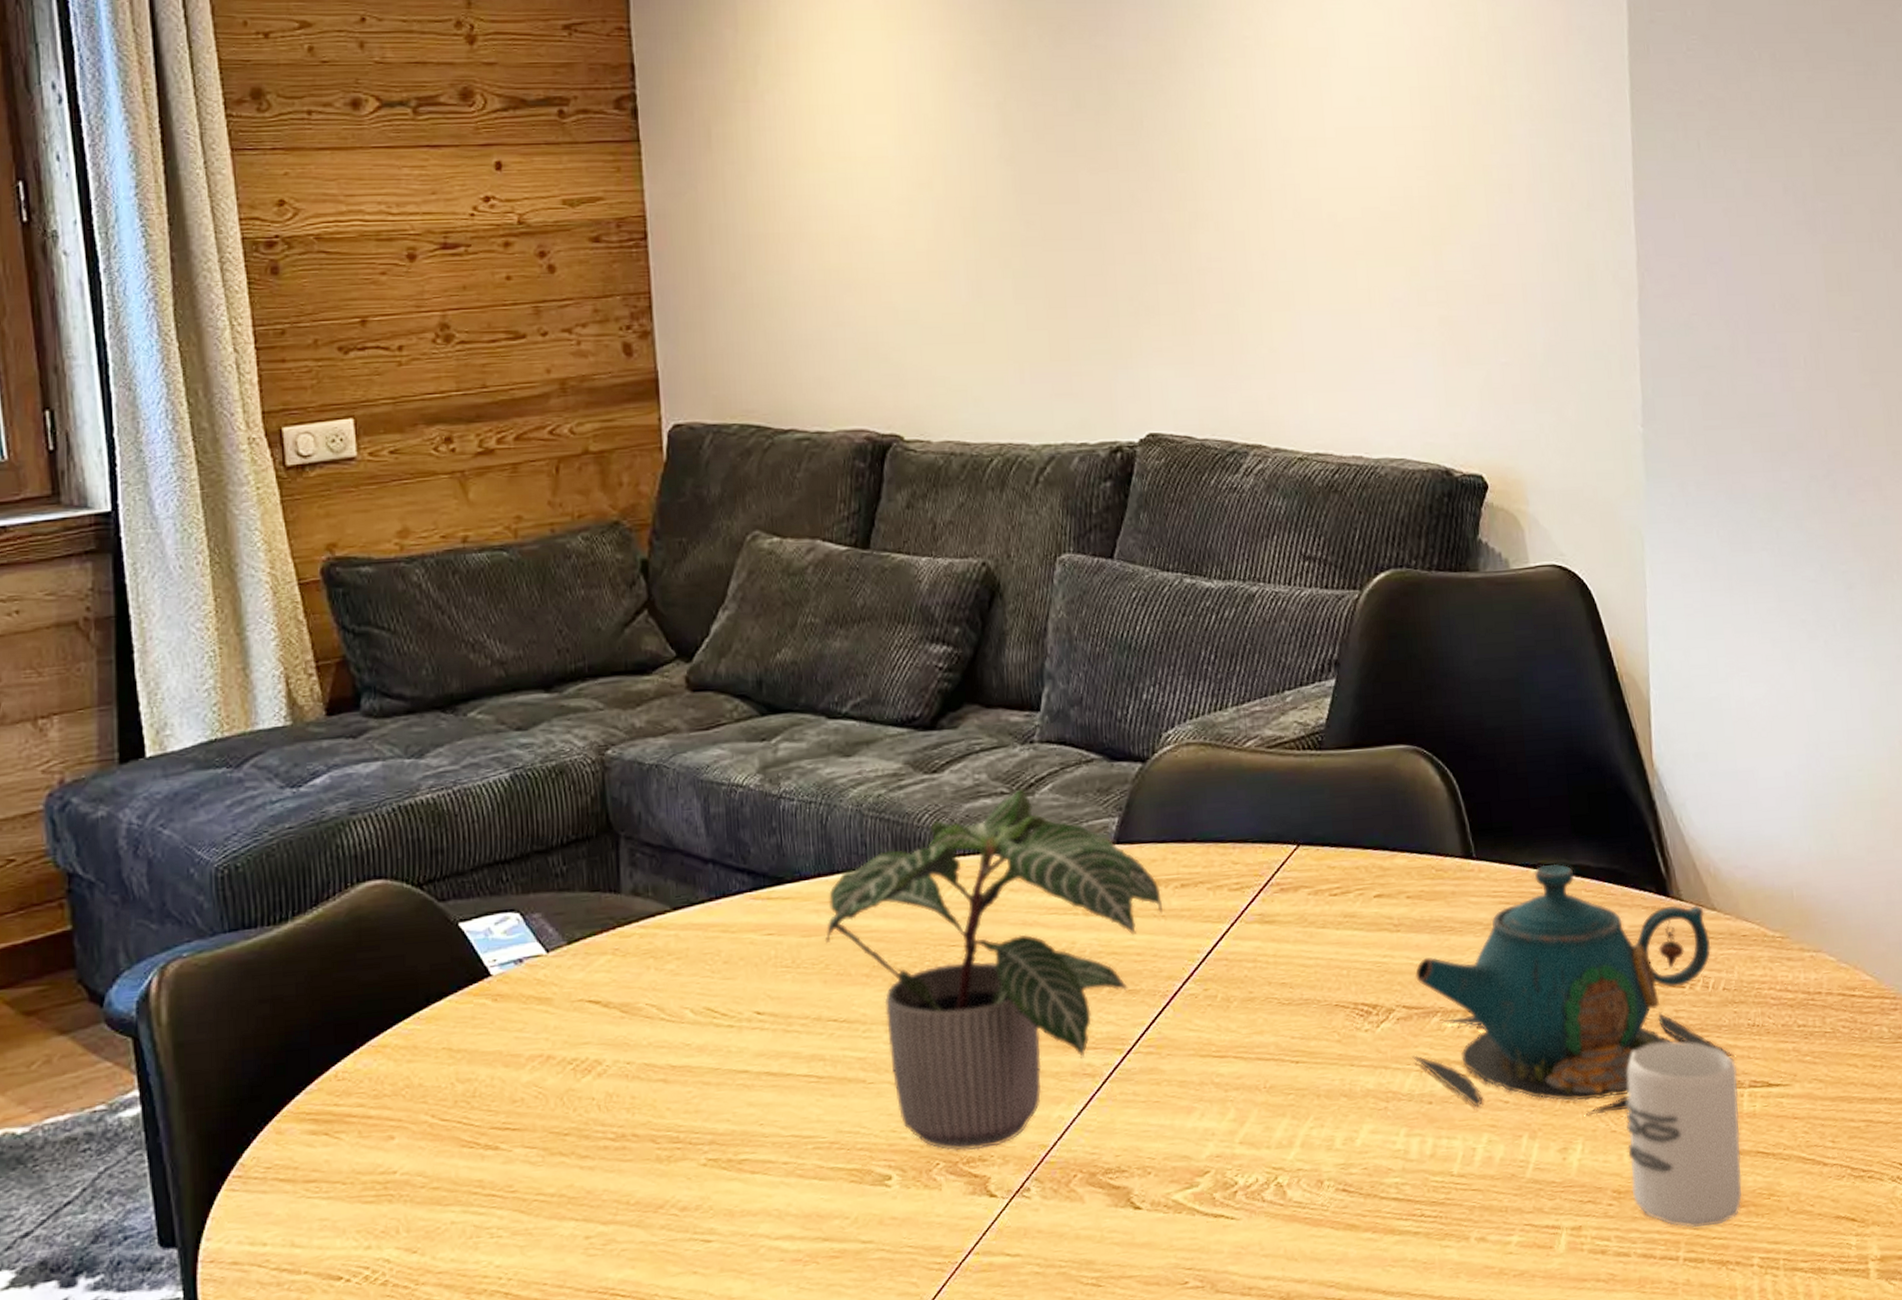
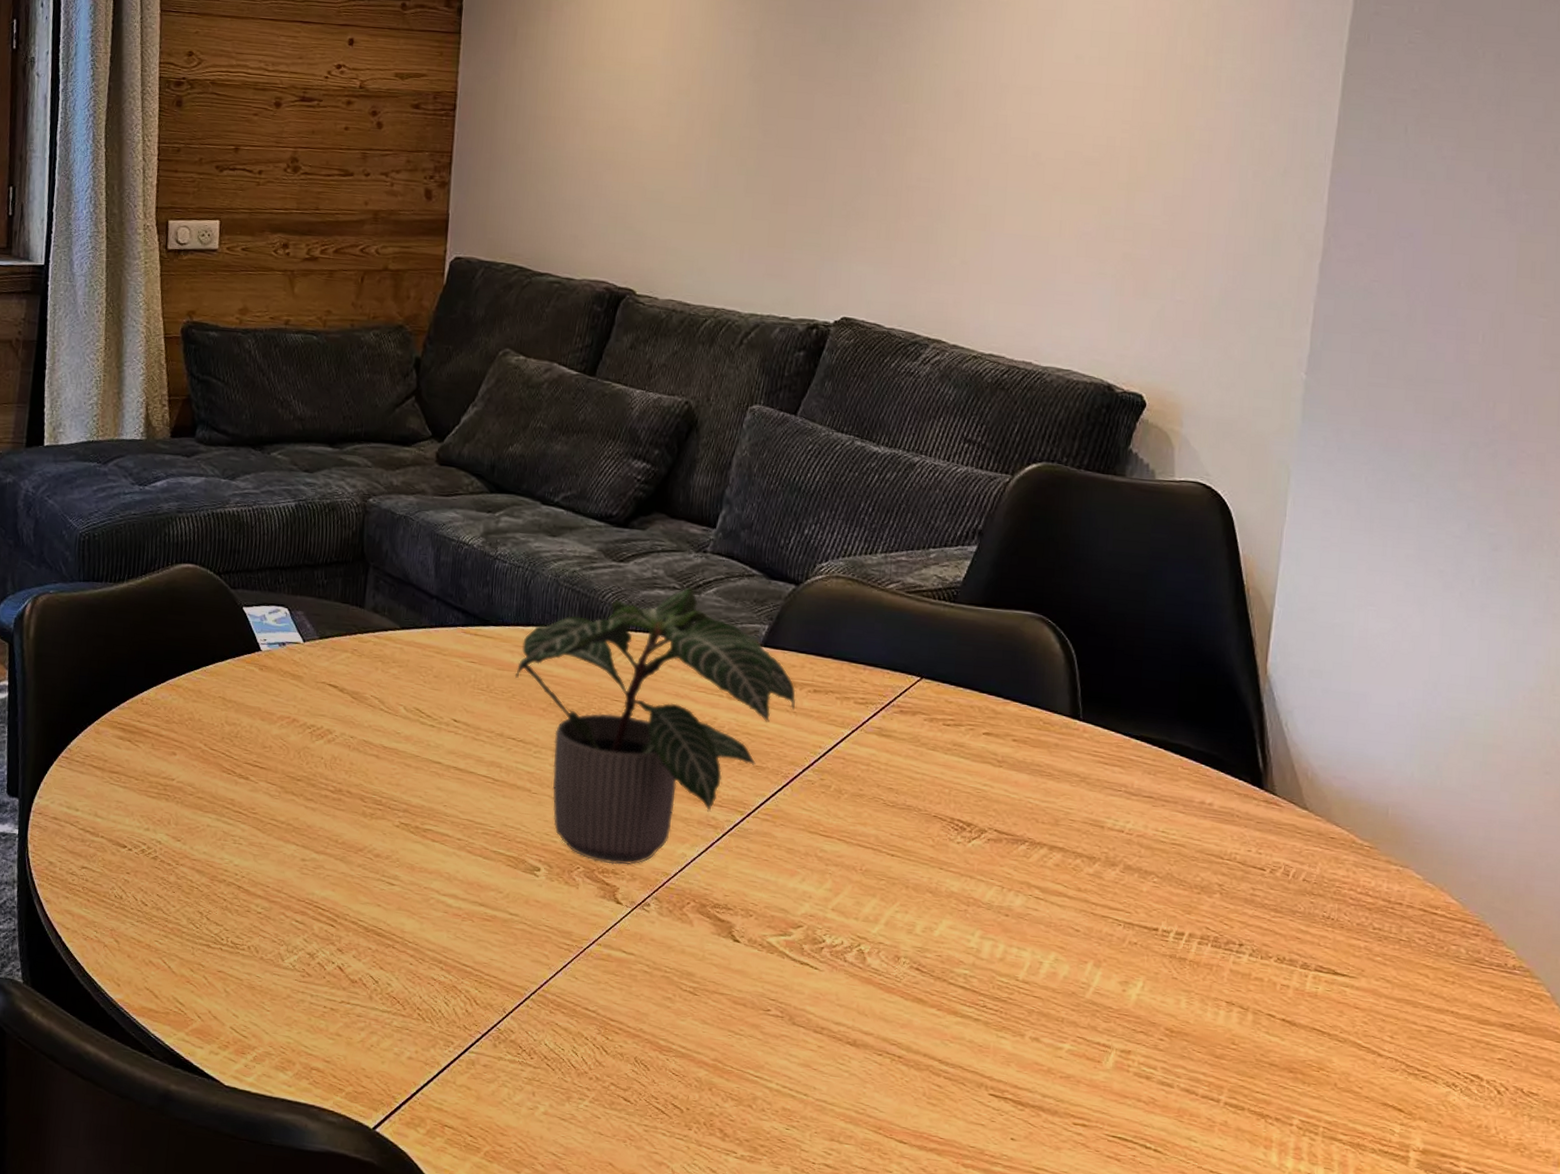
teapot: present [1412,863,1734,1116] -> none [996,737,1304,962]
cup: present [1626,1041,1743,1229] -> none [1183,911,1306,1082]

